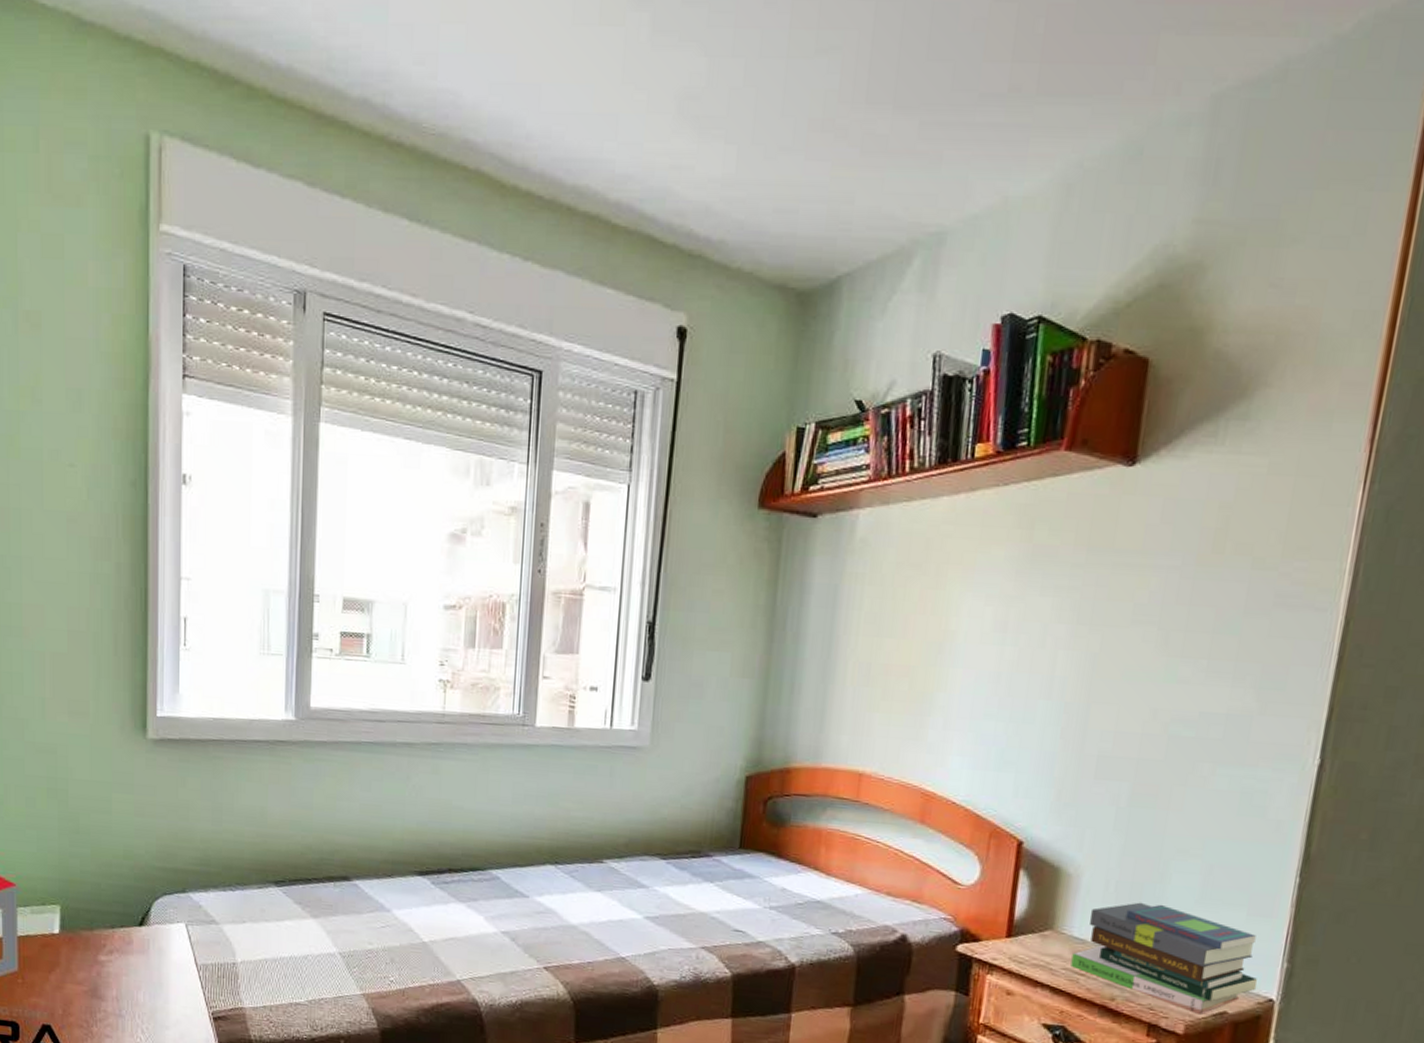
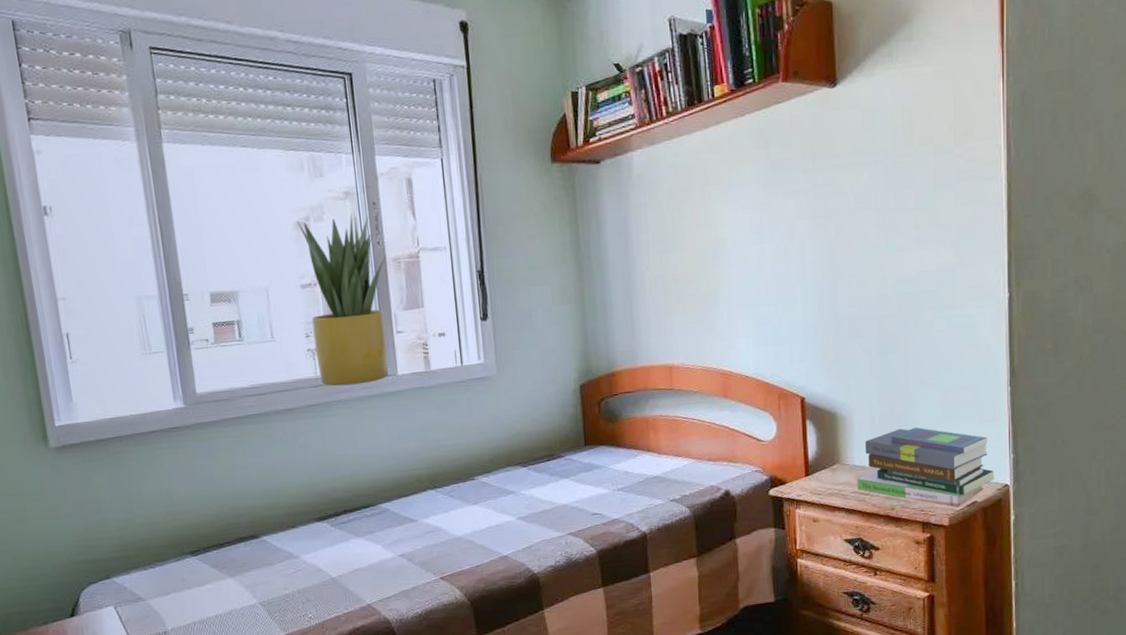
planter: none [447,530,546,730] -> present [297,211,389,387]

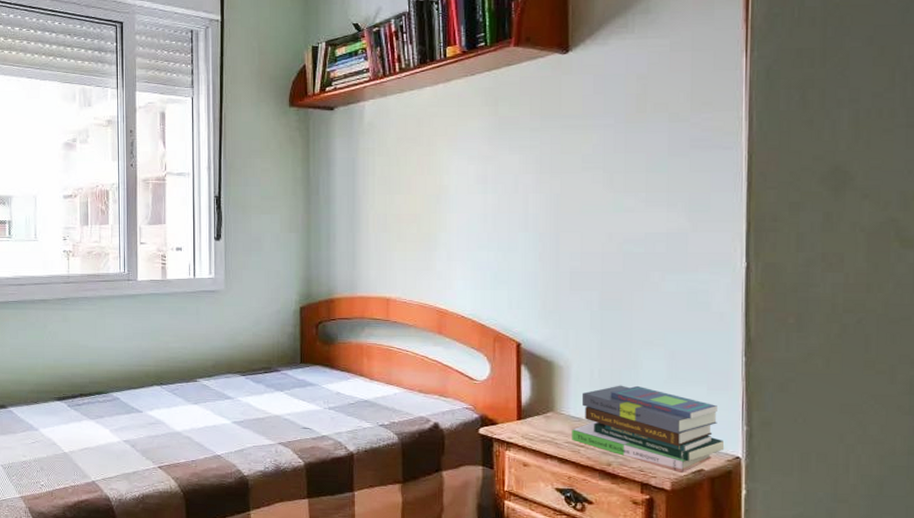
planter: present [297,211,389,387] -> none [66,137,137,285]

